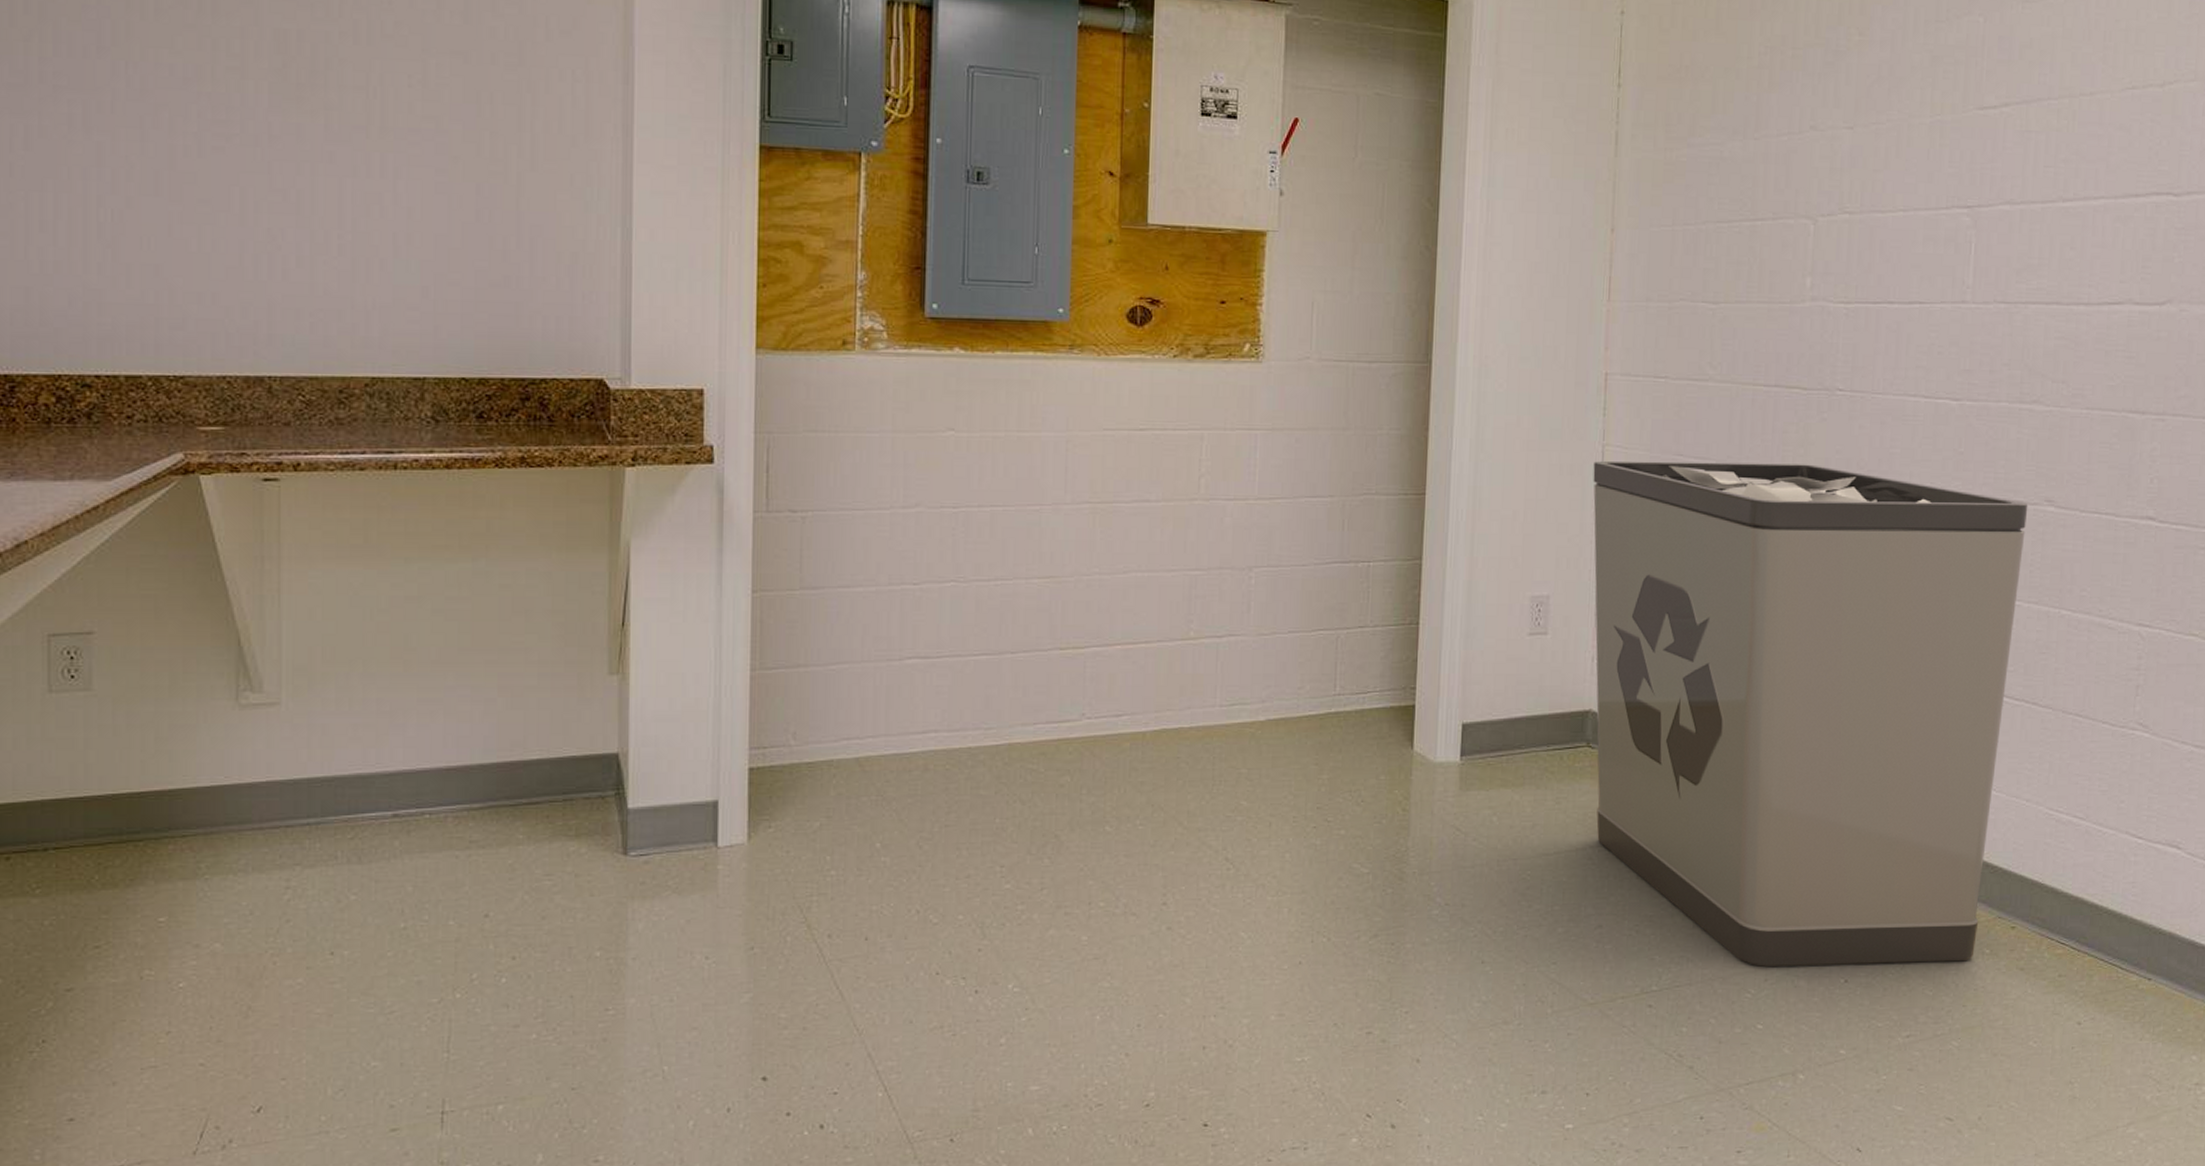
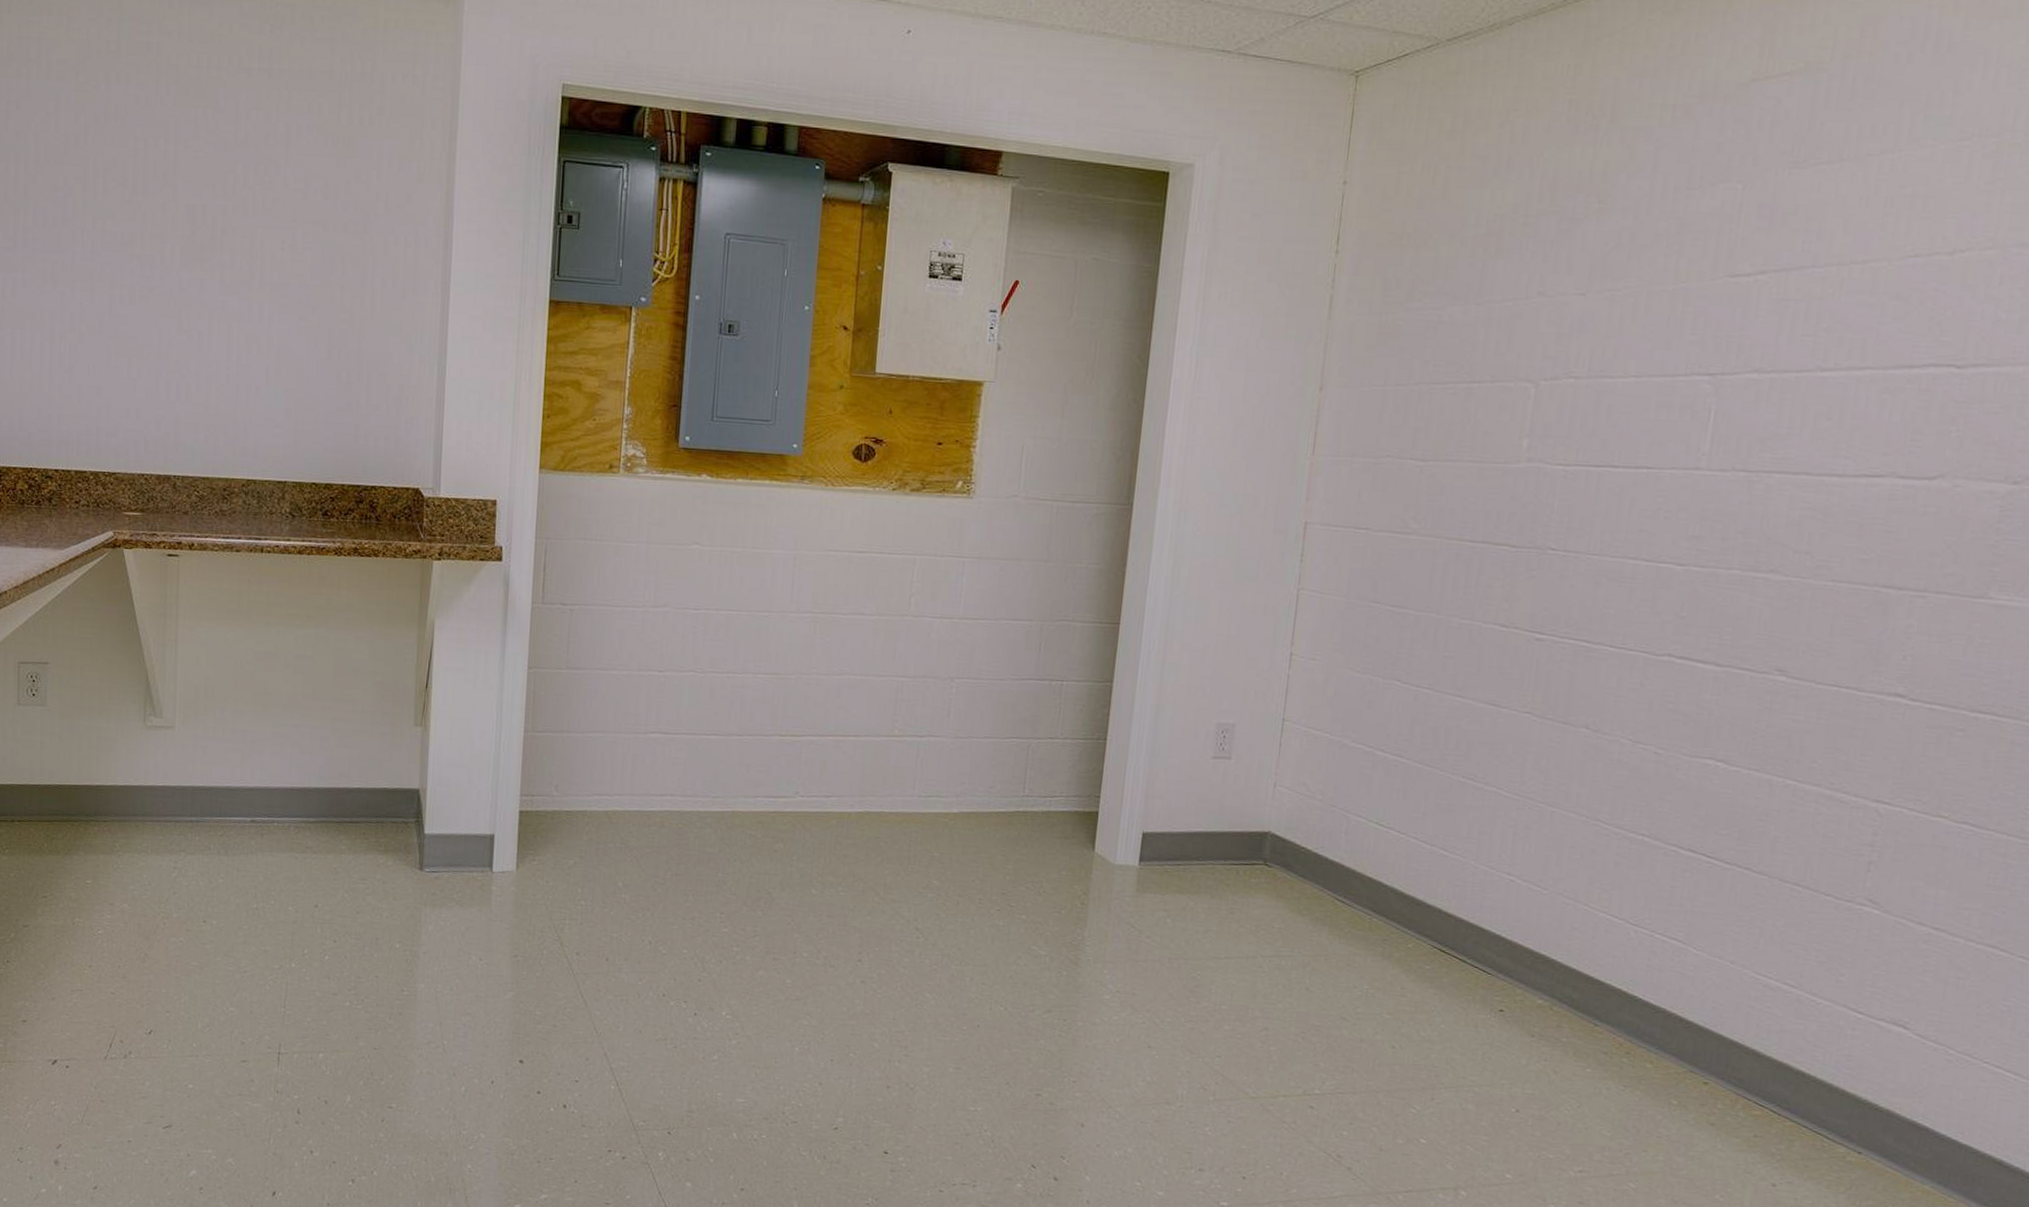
recycling bin: present [1593,460,2028,967] -> none [1268,603,1756,1109]

